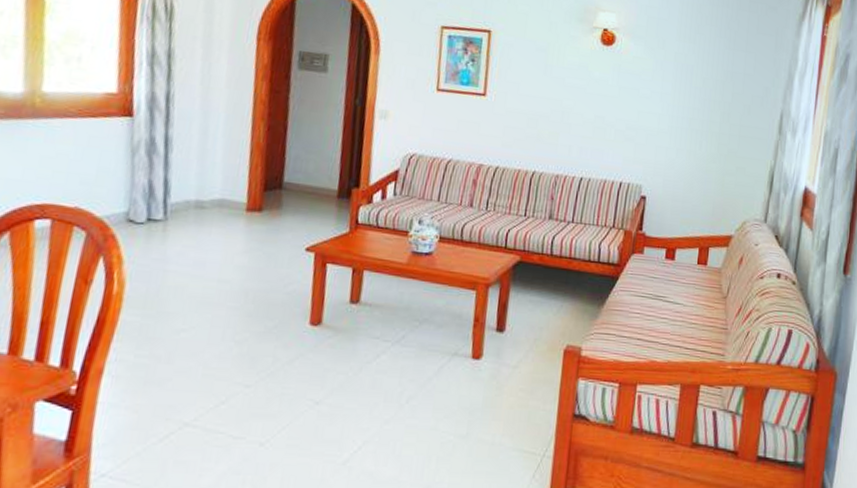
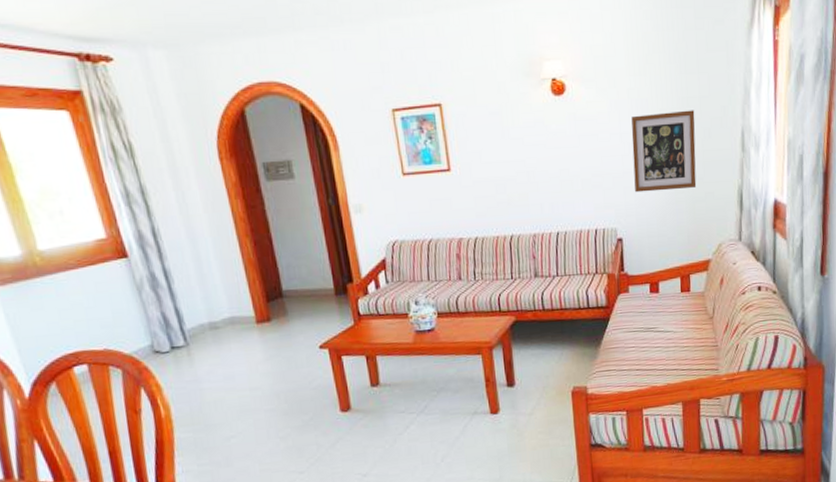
wall art: none [667,79,738,160] -> present [631,110,697,193]

